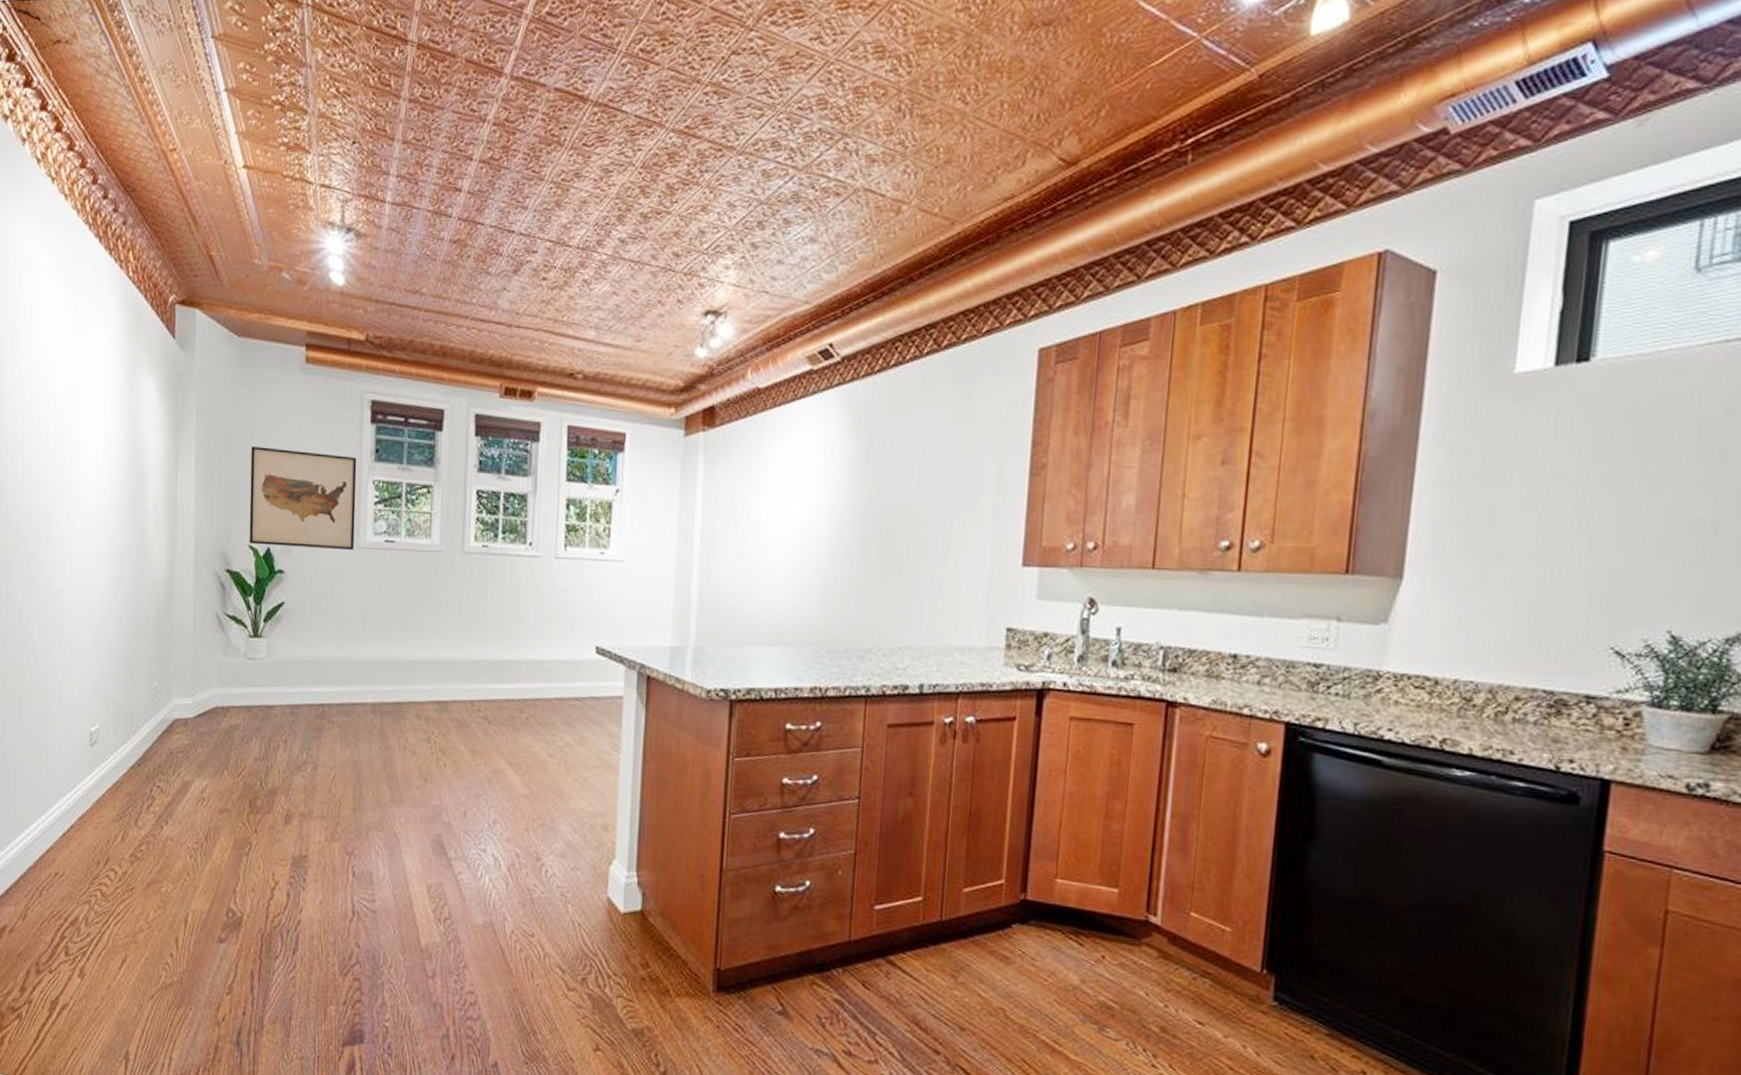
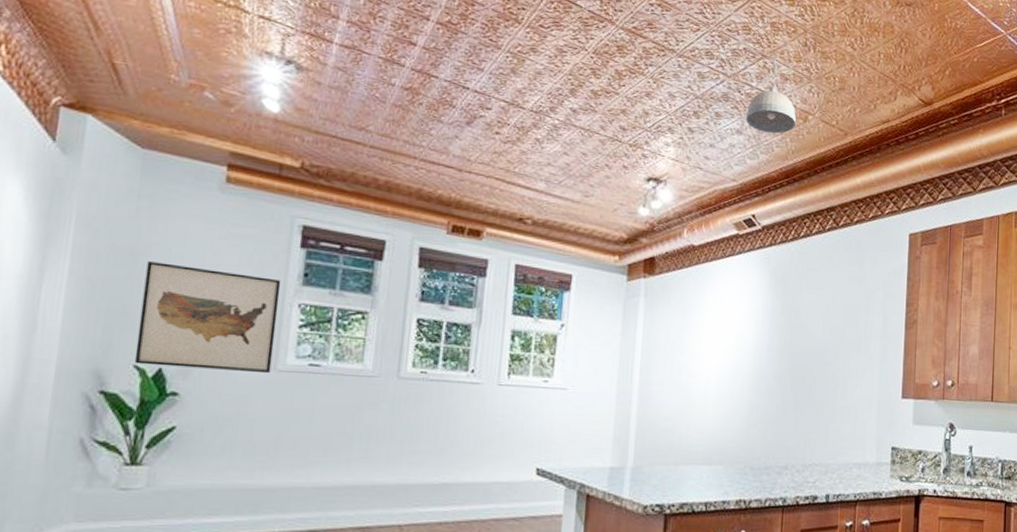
pendant light: none [822,137,886,236] -> present [746,59,796,134]

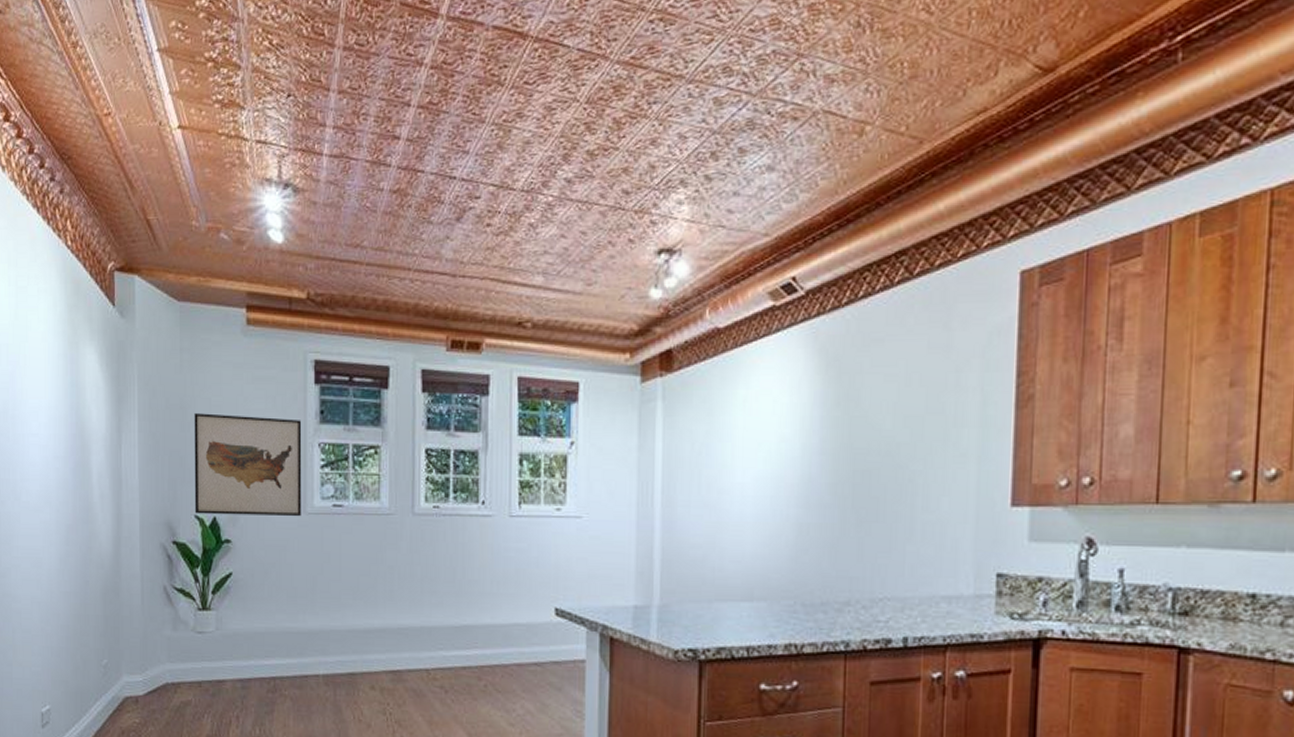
pendant light: present [746,59,796,134] -> none [780,56,848,162]

